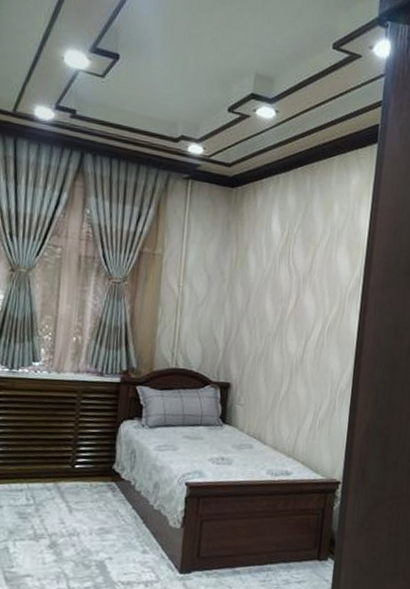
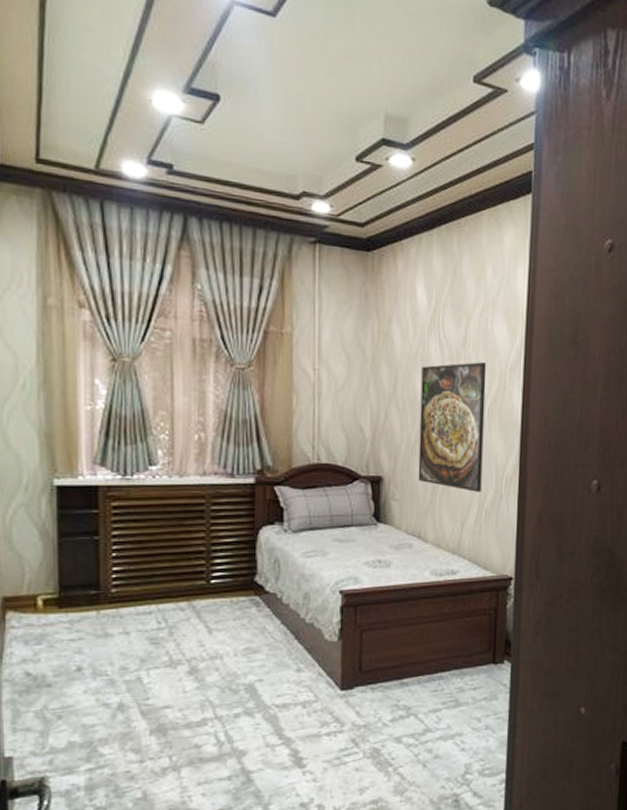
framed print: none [261,287,329,402] -> present [418,362,487,492]

